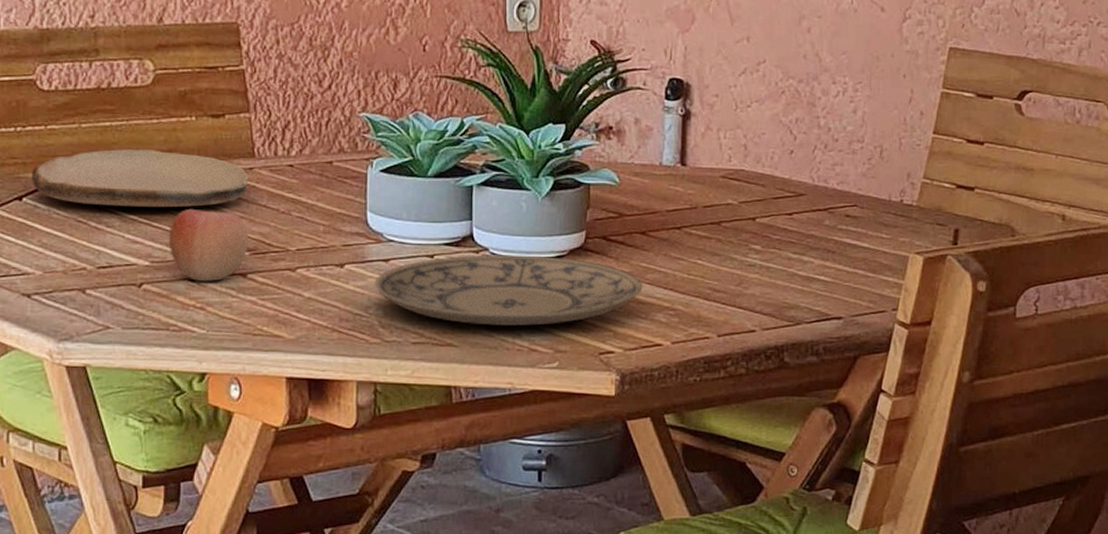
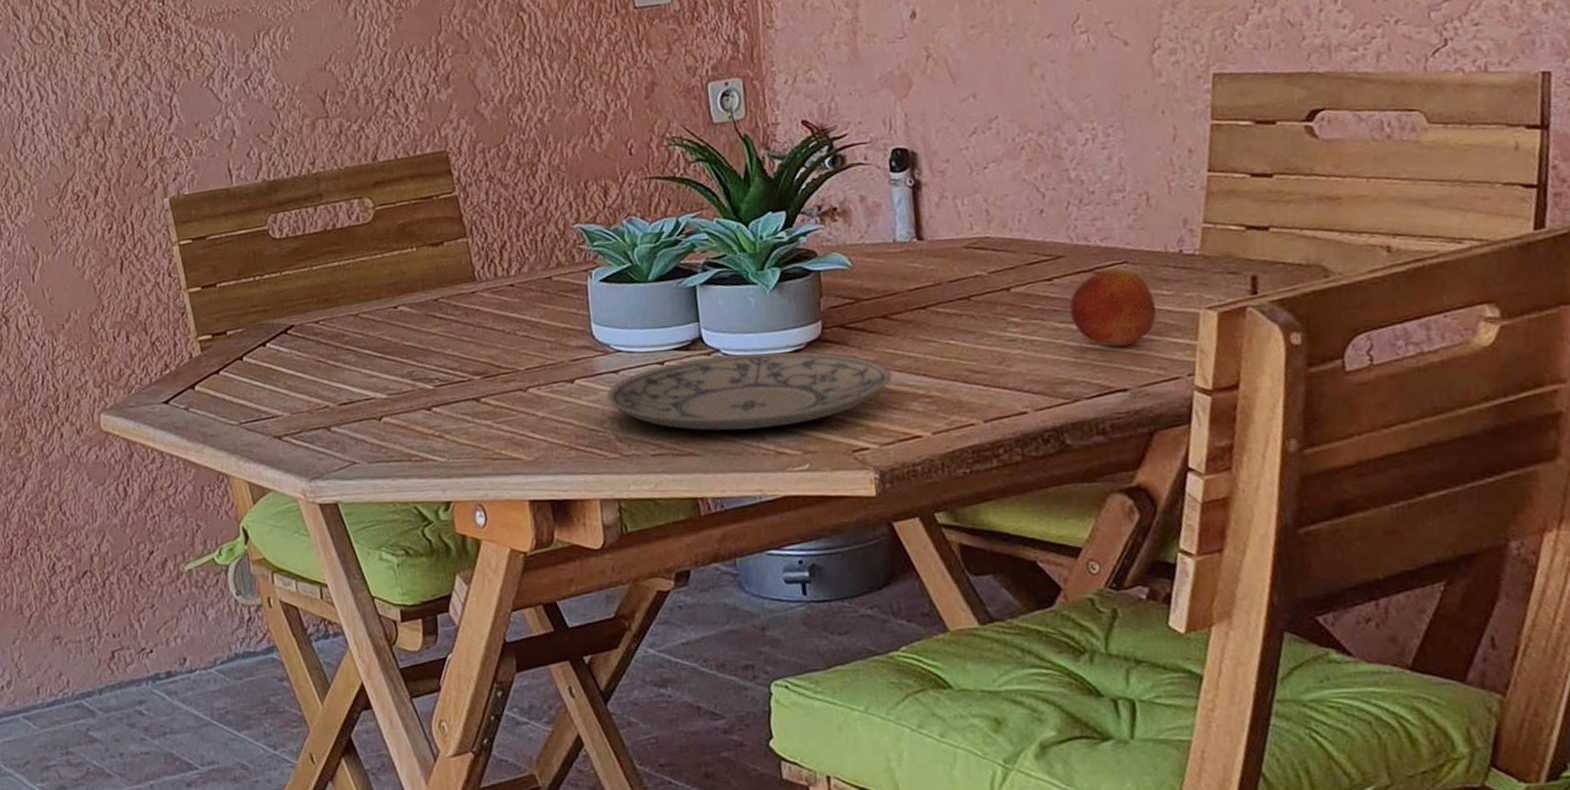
plate: present [31,149,249,208] -> none [272,284,472,344]
apple: present [168,209,249,282] -> none [401,338,479,410]
apple: none [803,210,875,279] -> present [1069,268,1157,347]

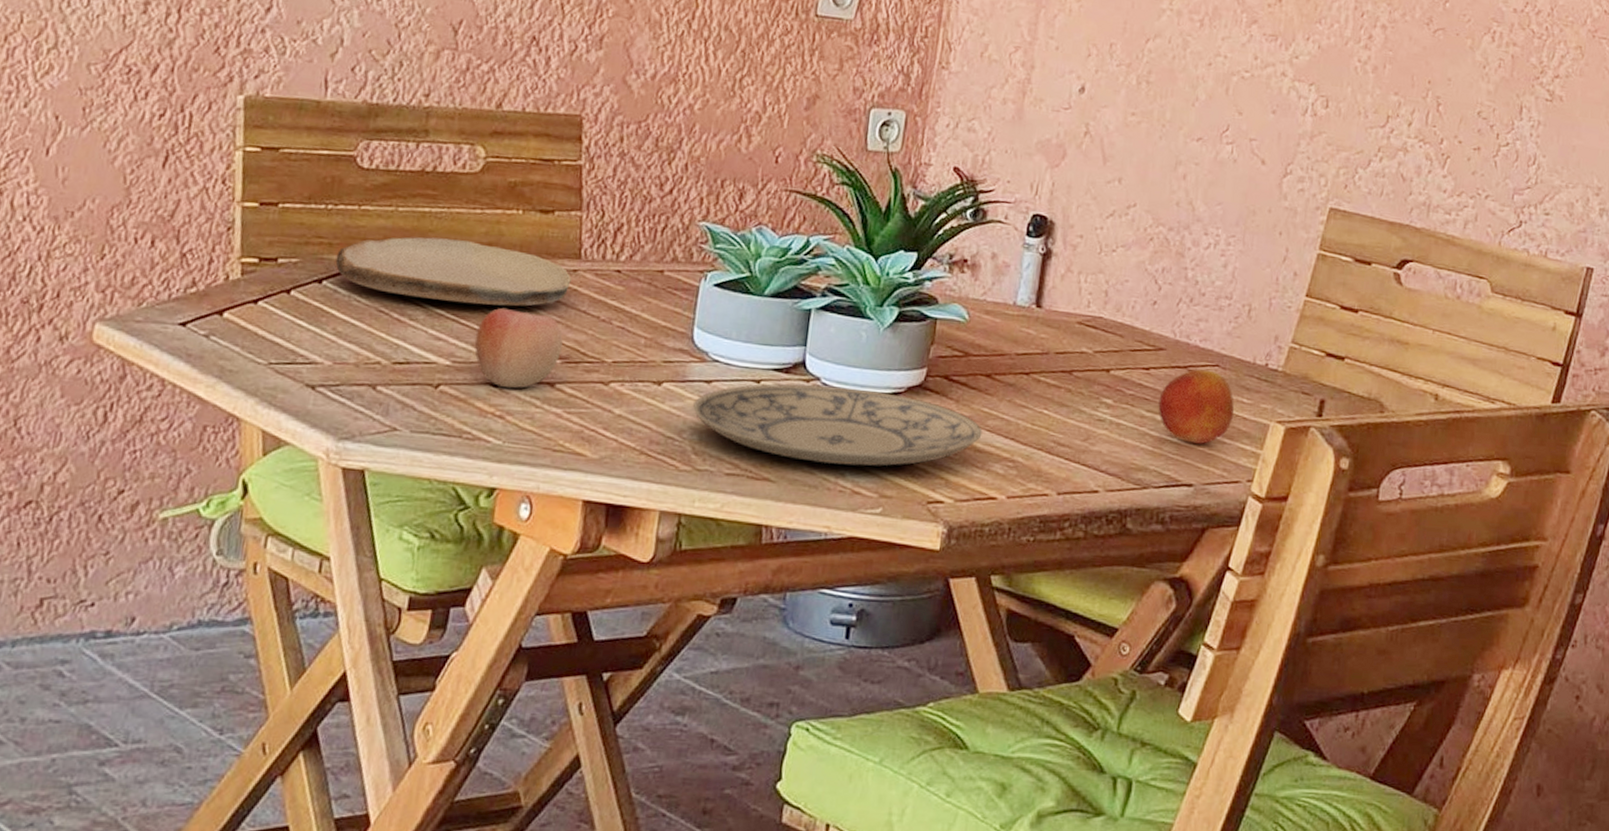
plate: none [272,284,472,344] -> present [335,236,571,307]
apple: none [401,338,479,410] -> present [474,308,563,389]

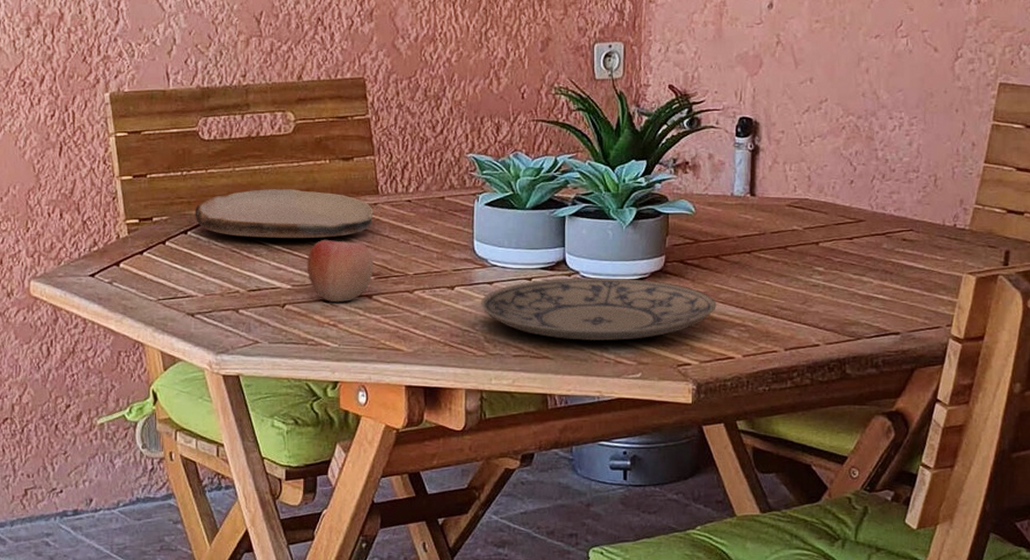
apple: present [1158,369,1235,444] -> none [863,235,930,298]

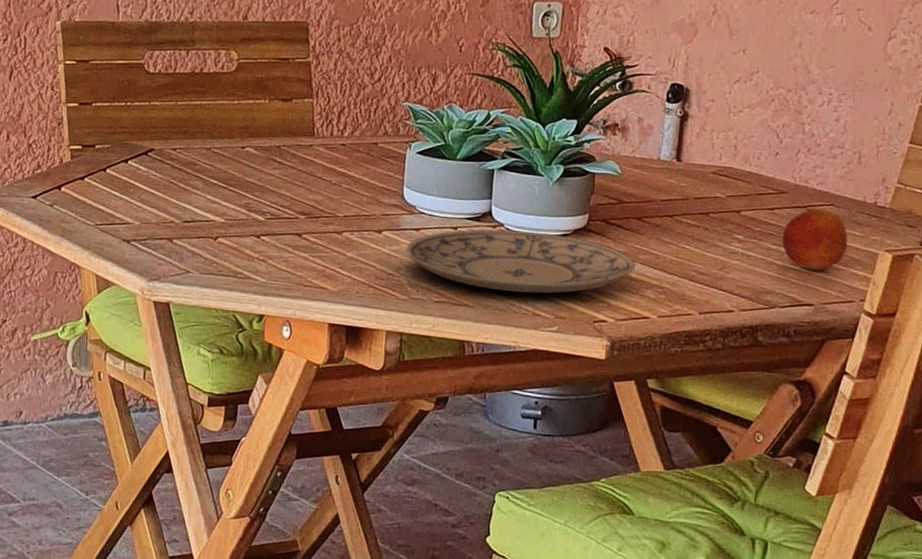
plate: present [195,189,373,239] -> none [136,124,308,176]
apple: present [306,240,373,303] -> none [240,177,305,239]
apple: none [863,235,930,298] -> present [782,208,848,271]

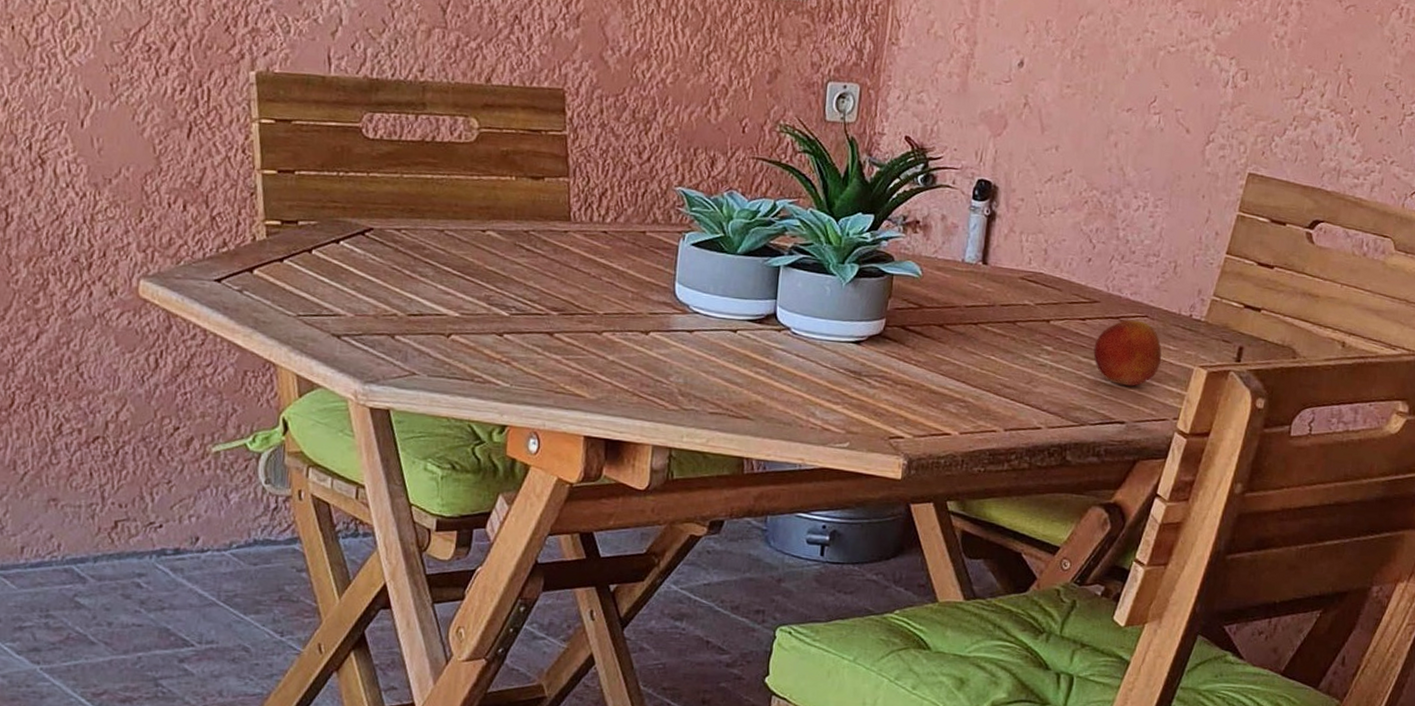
plate: present [406,229,636,294] -> none [677,333,937,406]

